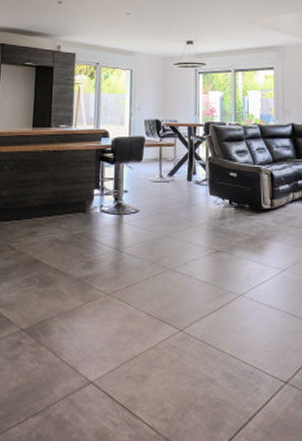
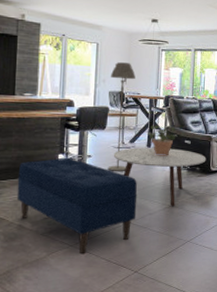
bench: none [52,193,179,306] -> present [16,157,138,255]
floor lamp: none [145,88,172,208] -> present [107,62,135,171]
coffee table: none [151,181,256,252] -> present [113,147,206,207]
potted plant: none [188,155,221,191] -> present [148,125,178,156]

